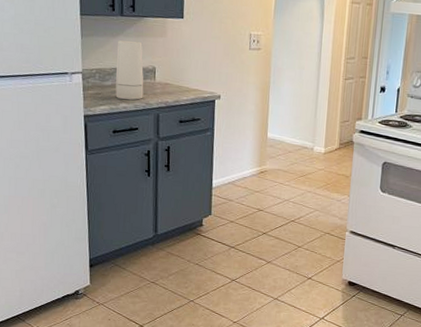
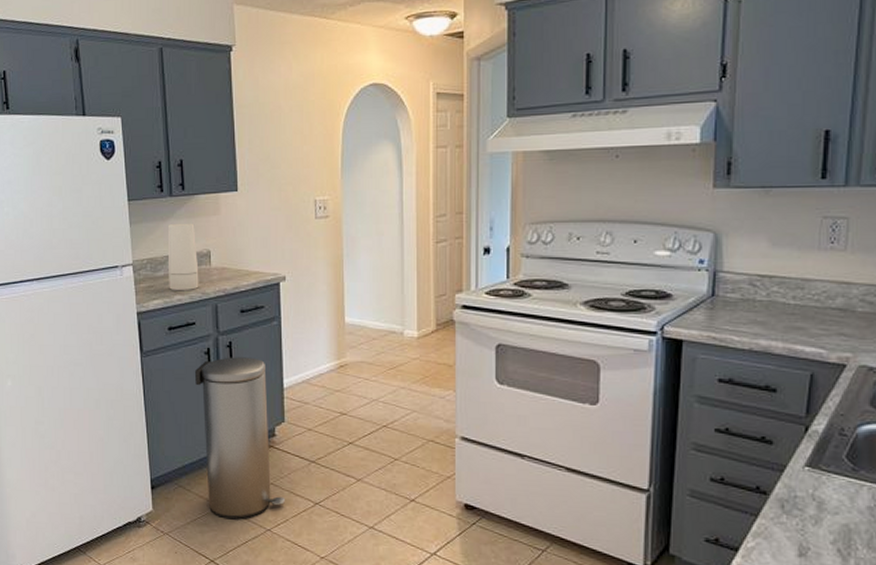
pedal bin: none [134,159,208,293] -> present [194,357,286,520]

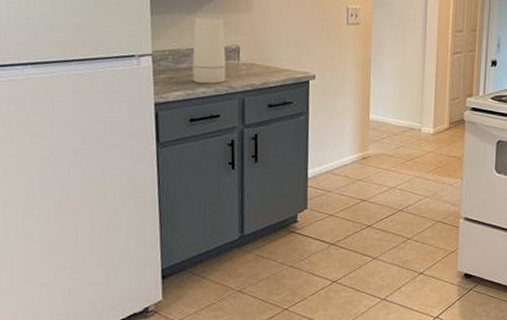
pedal bin: present [194,357,286,520] -> none [216,148,305,302]

